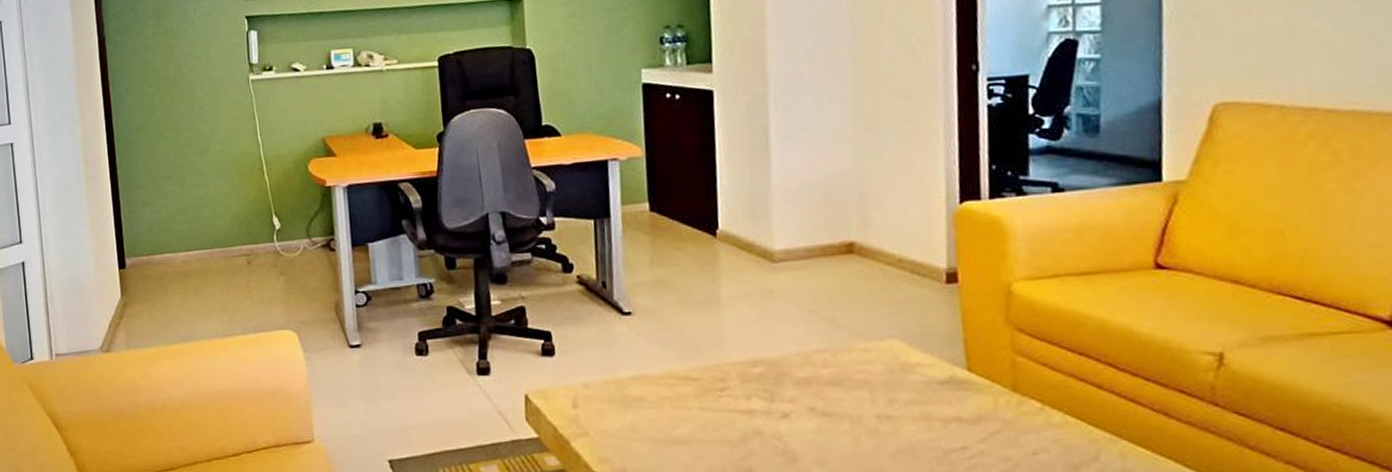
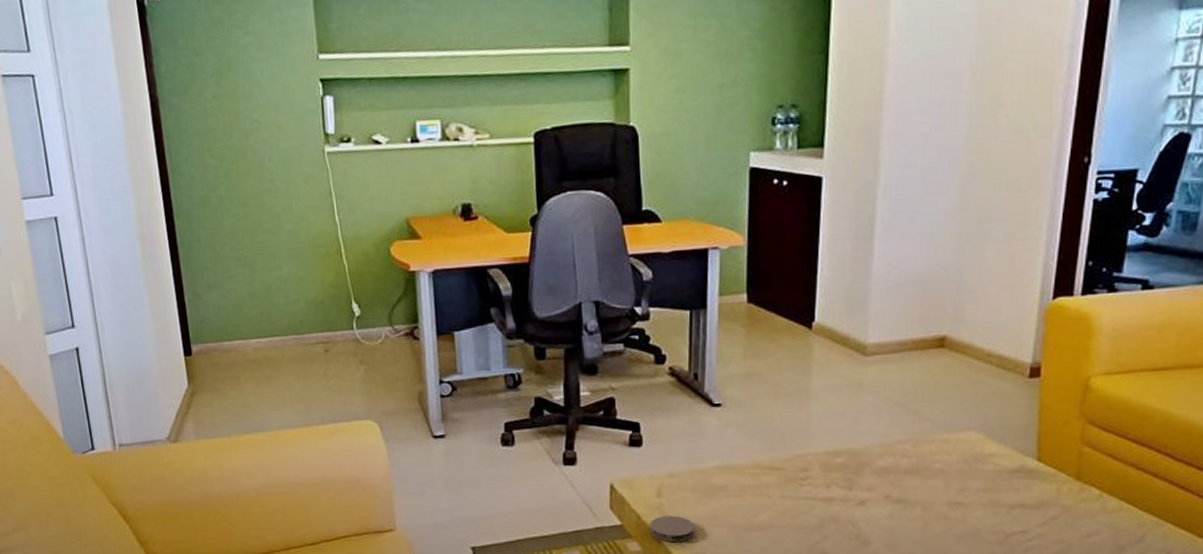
coaster: none [567,428,614,456] -> present [649,515,696,542]

